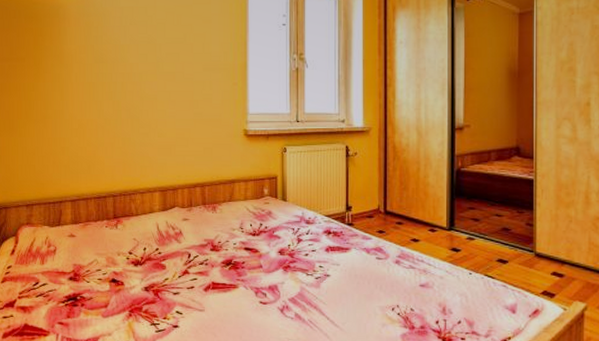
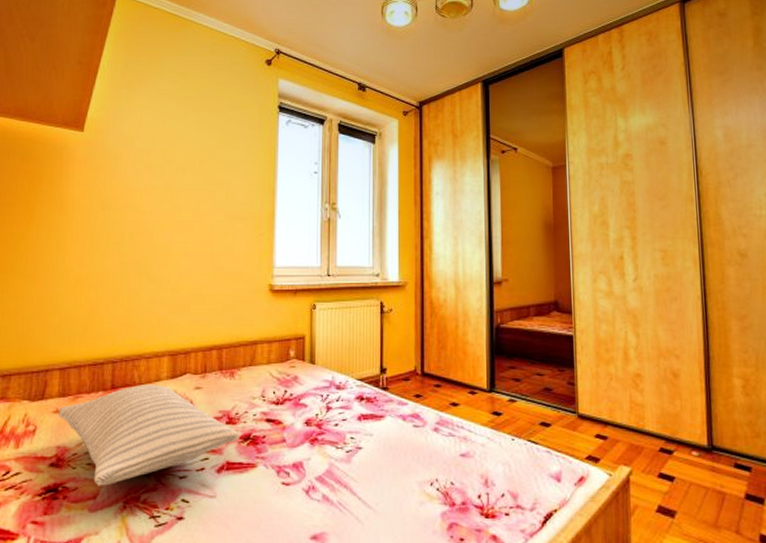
pillow: none [73,215,223,298] -> present [59,385,240,486]

